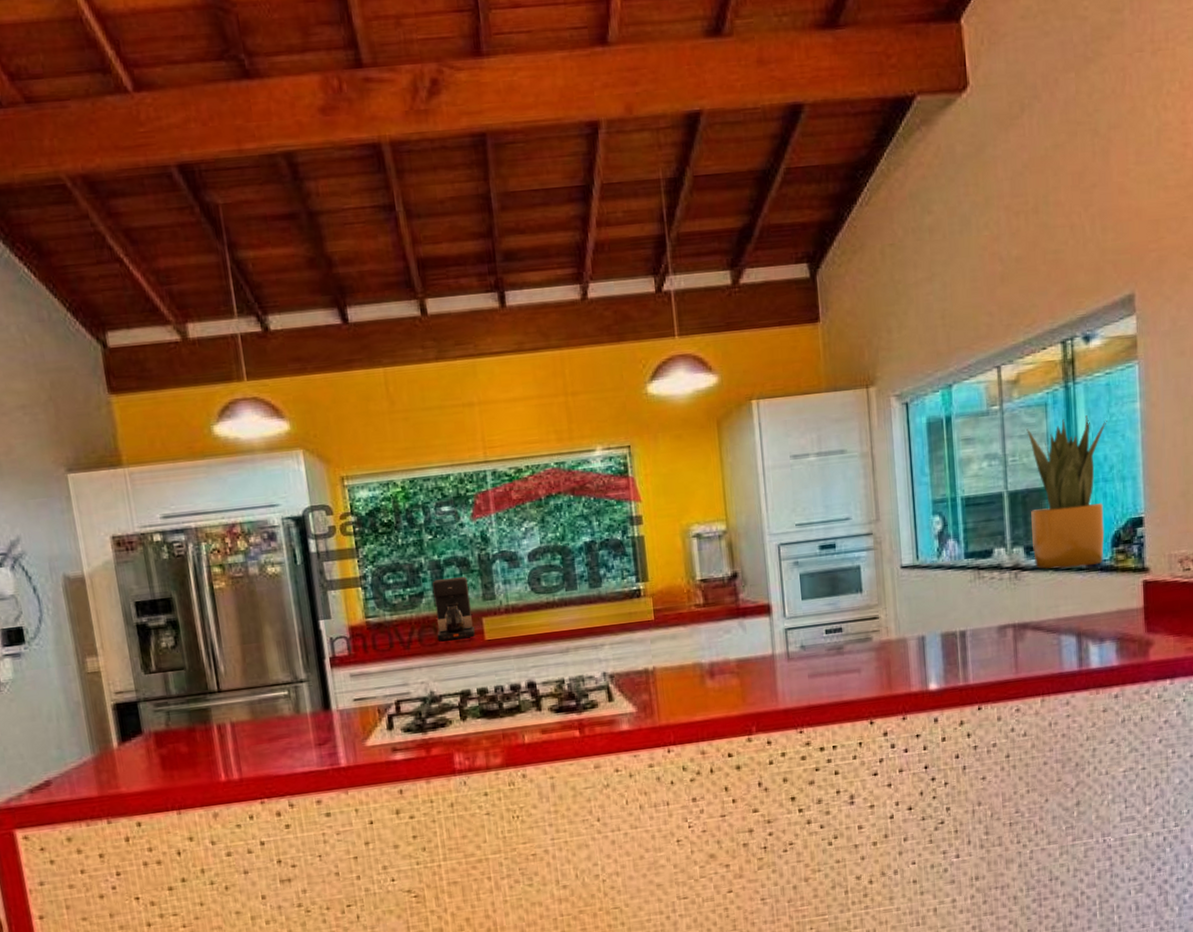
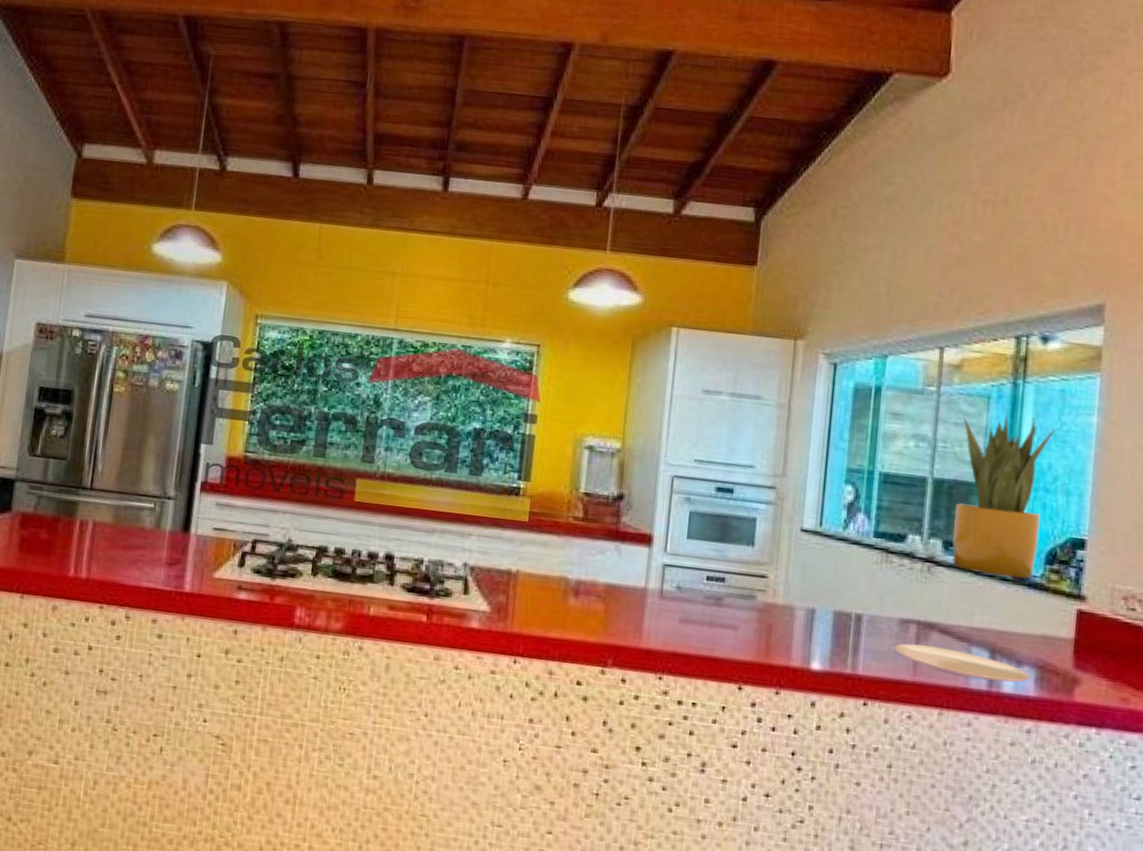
coffee maker: present [432,577,475,642] -> none [308,431,351,496]
plate: none [996,641,1112,664] -> present [894,643,1030,683]

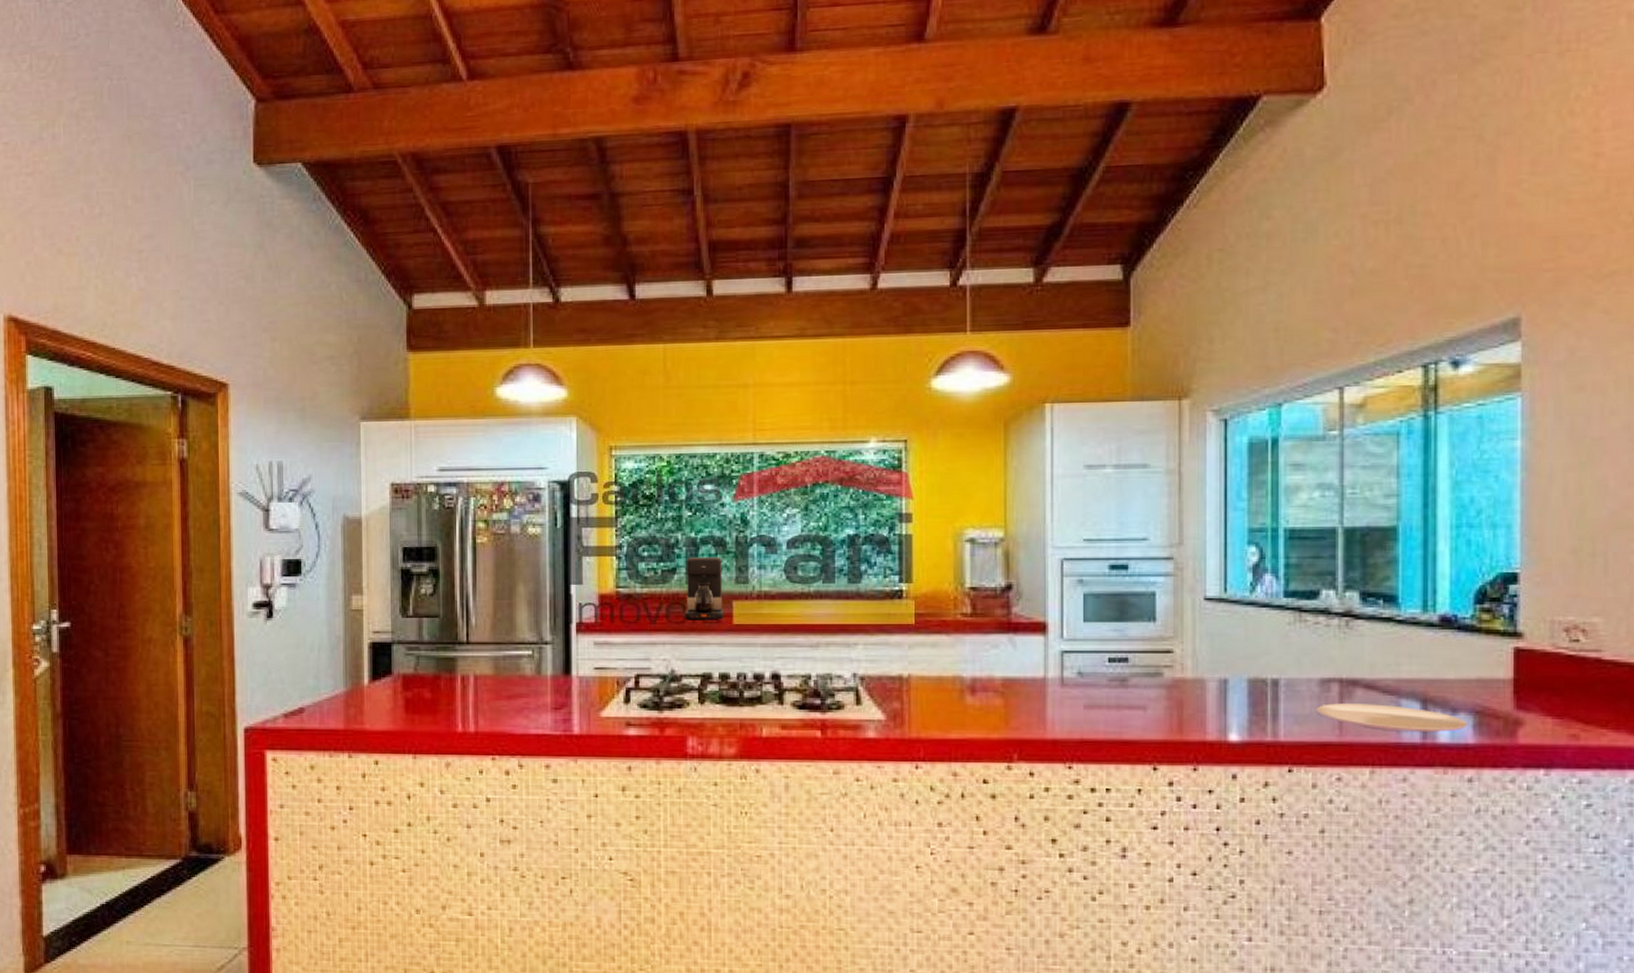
coffee maker: none [308,431,351,496] -> present [685,557,723,620]
planter: present [952,416,1057,580] -> none [1371,450,1477,623]

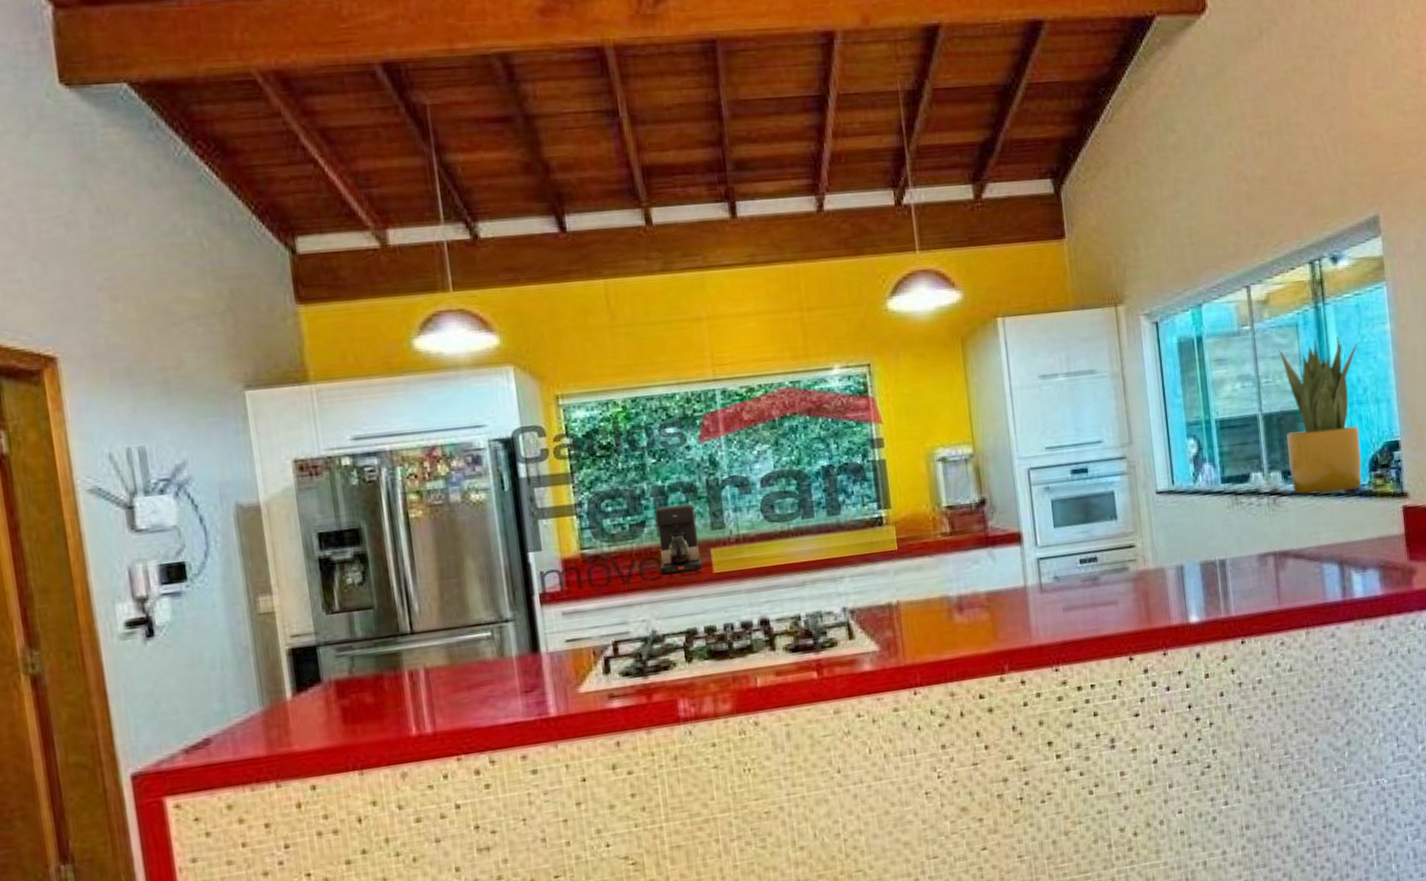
plate: present [1316,703,1468,732] -> none [1258,570,1376,594]
planter: none [1371,450,1477,623] -> present [1278,336,1362,495]

